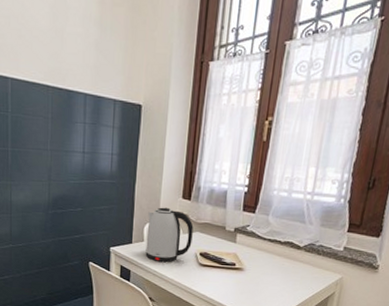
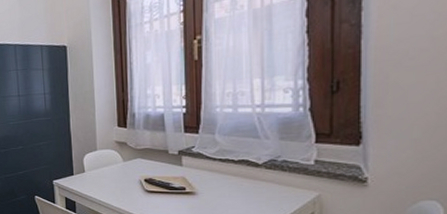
kettle: present [145,207,194,263] -> none [86,137,134,192]

